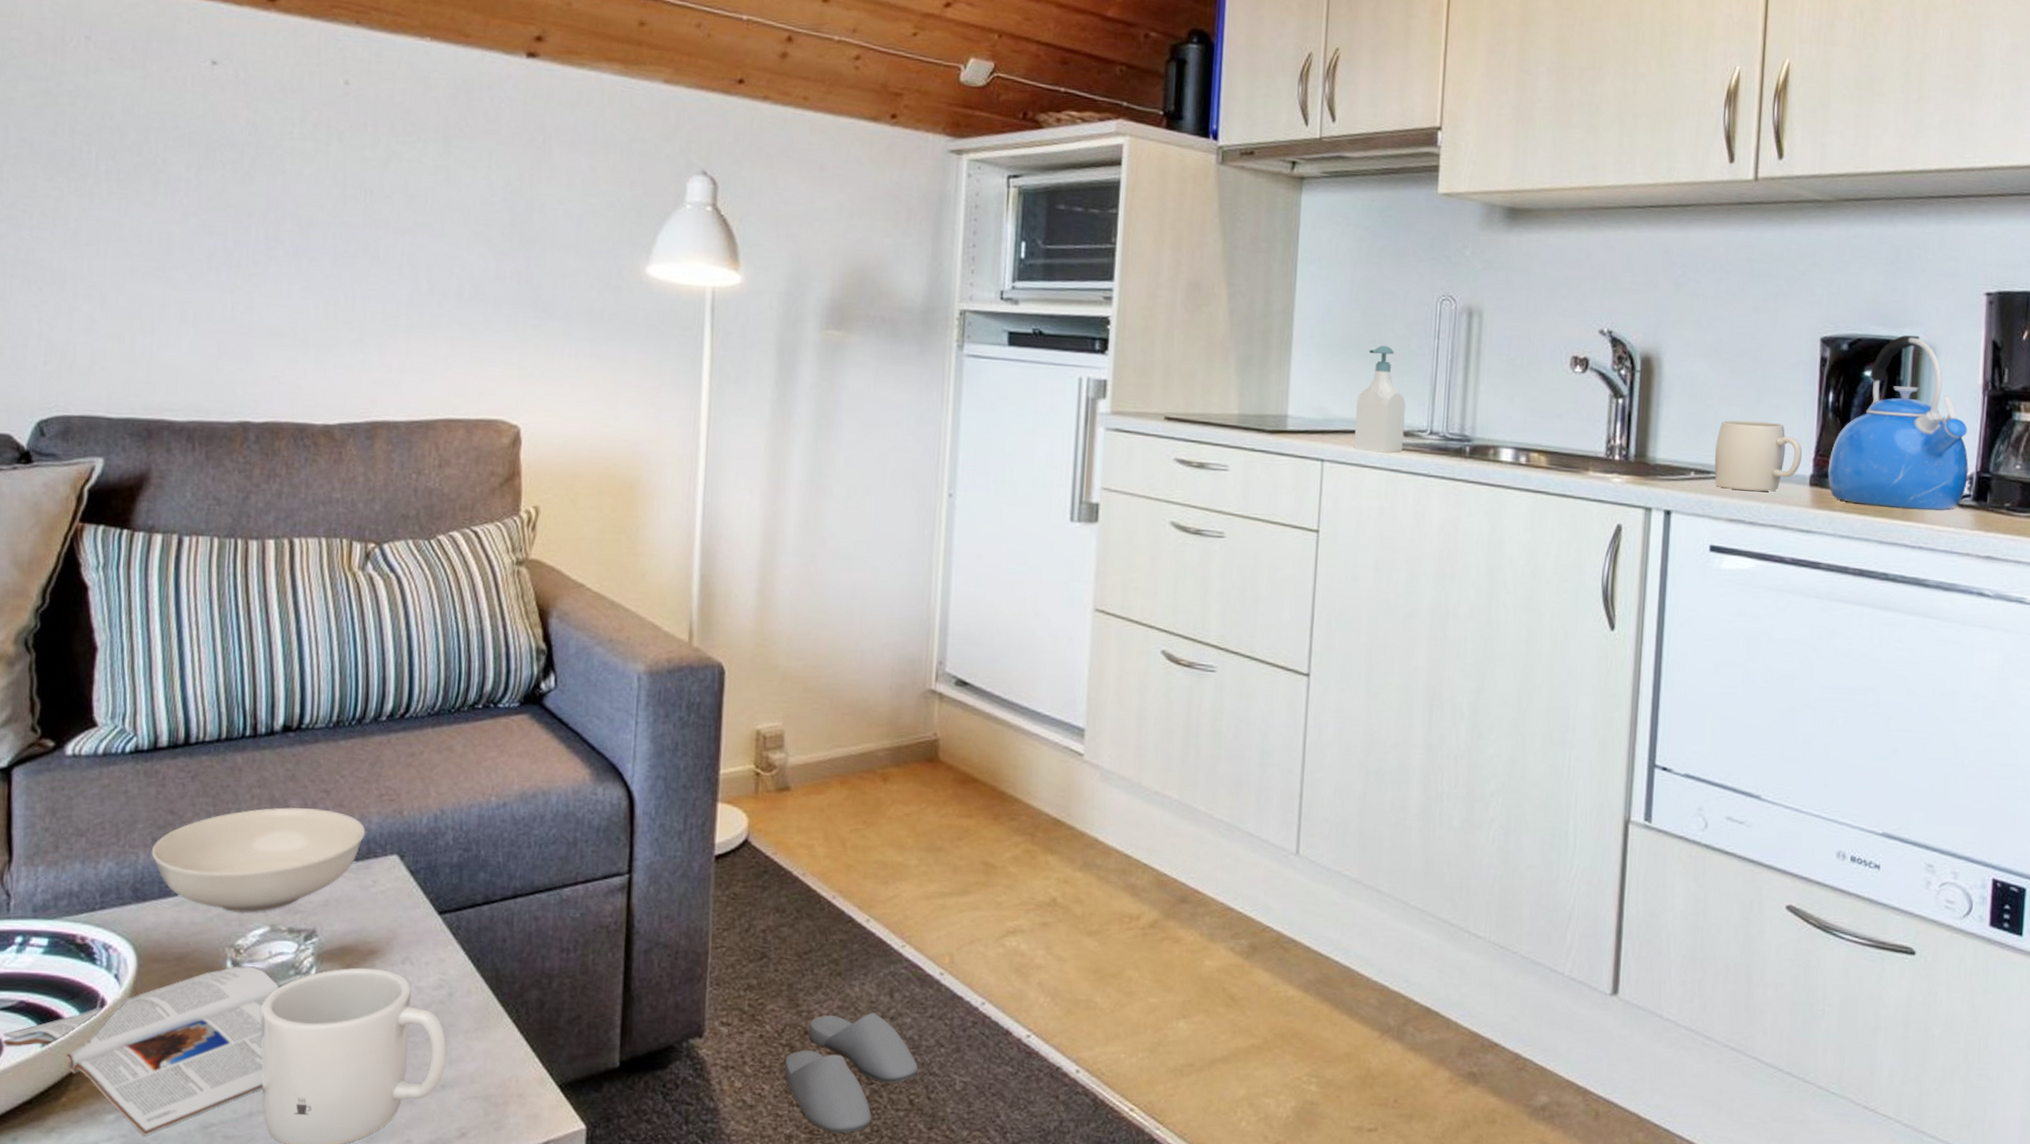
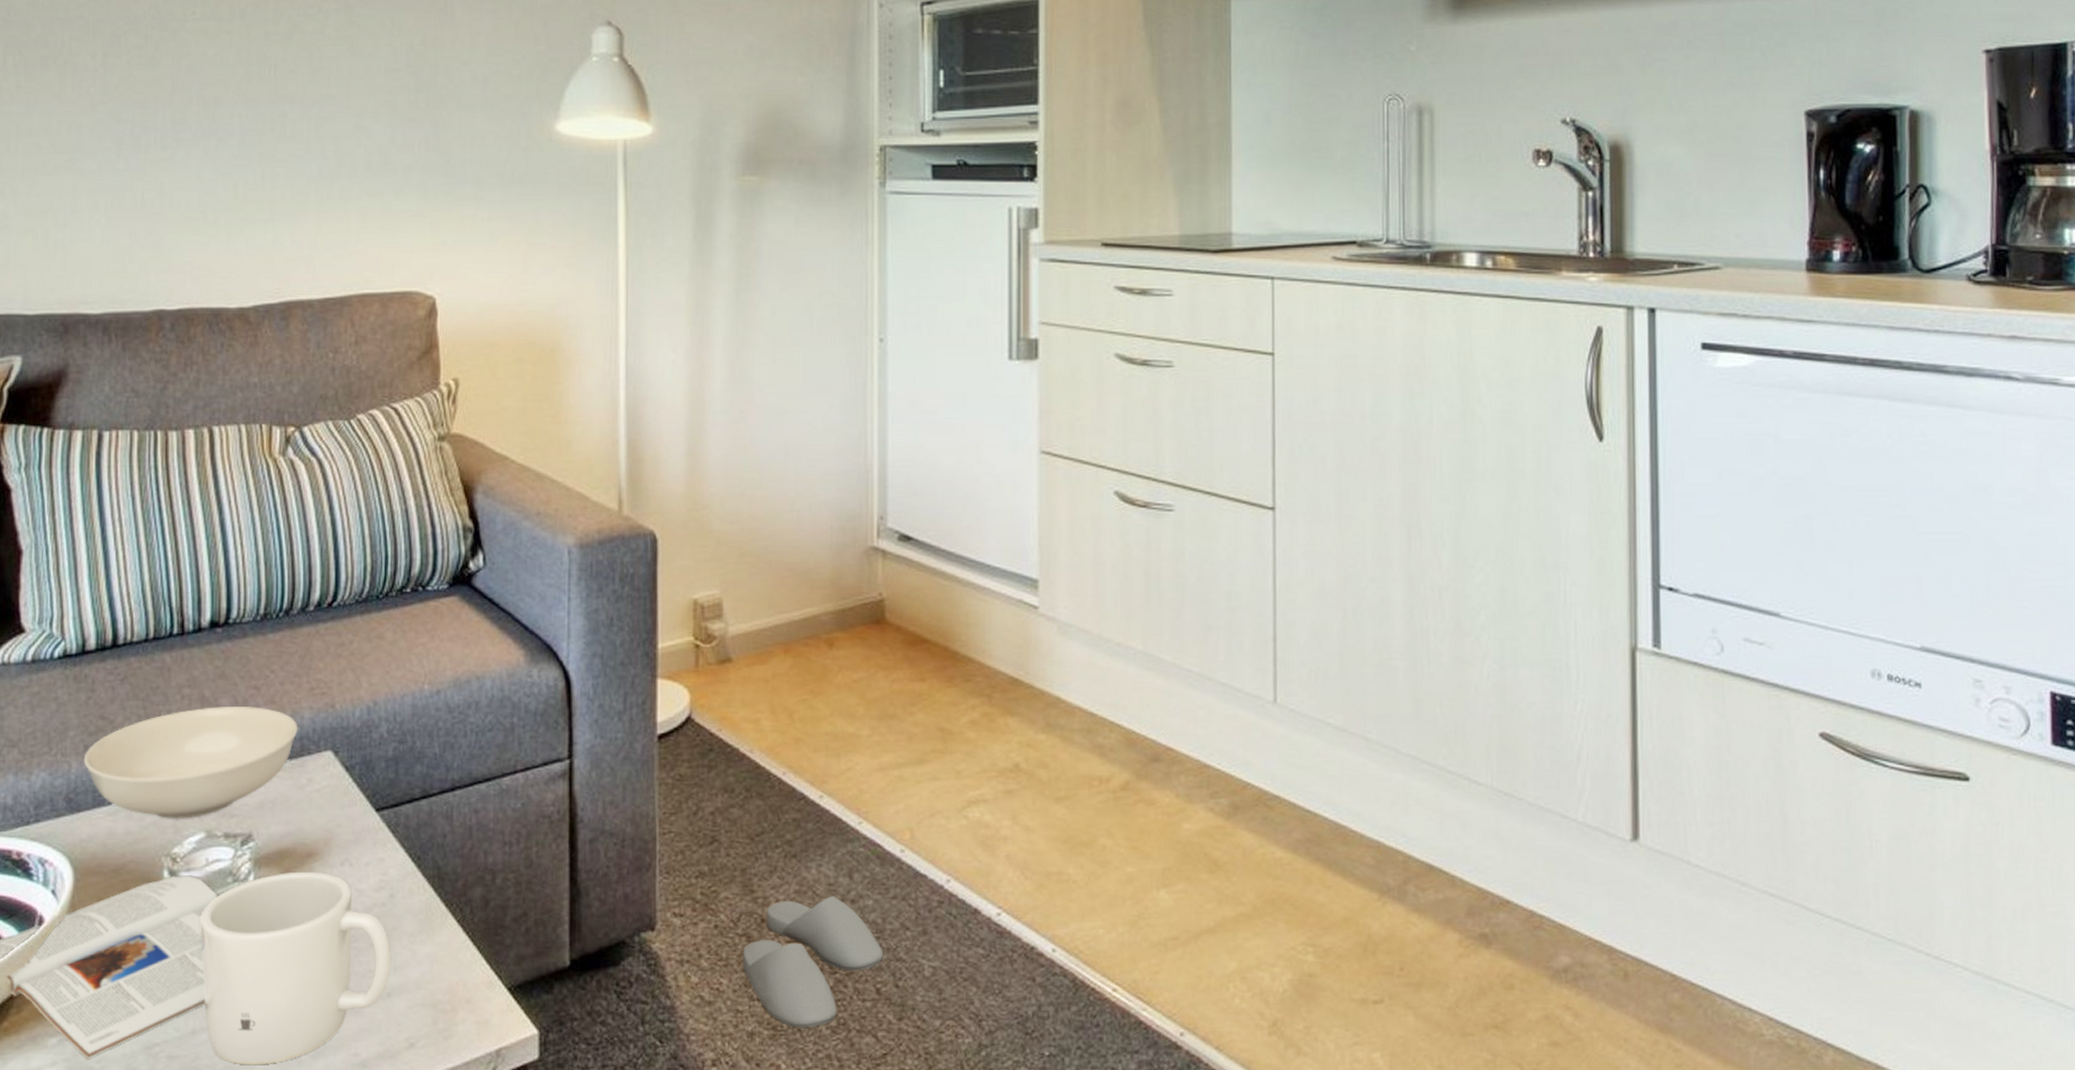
soap bottle: present [1353,345,1406,454] -> none [1304,151,1358,266]
mug: present [1714,420,1803,492] -> none [1699,206,1796,282]
kettle: present [1827,335,1969,510] -> none [1825,101,1982,289]

